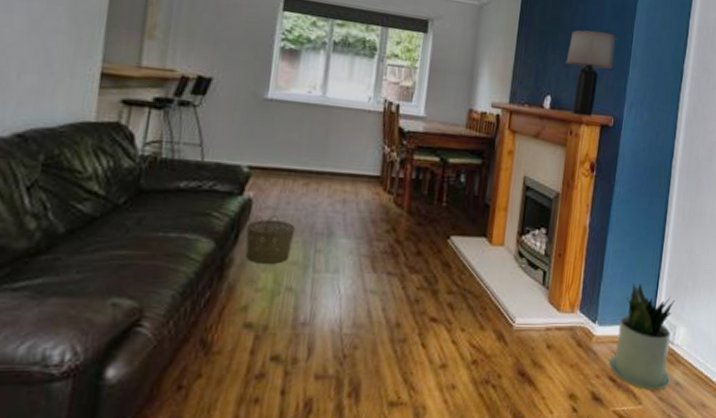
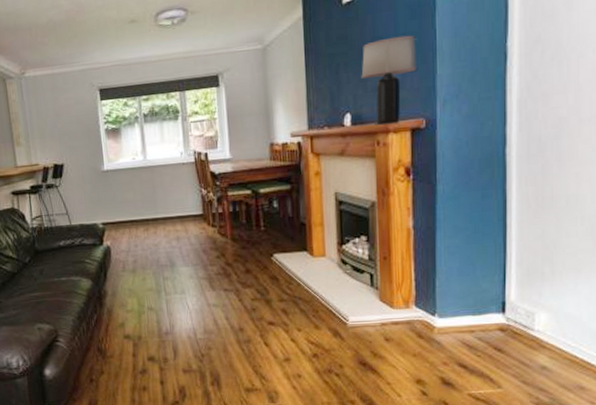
basket: present [245,215,296,264] -> none [110,256,146,292]
planter: present [609,283,675,390] -> none [456,275,535,374]

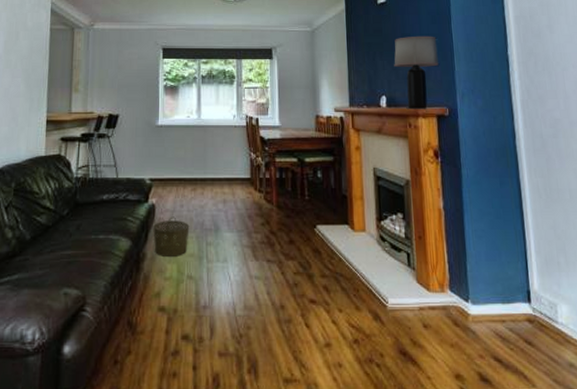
basket: none [110,256,146,292] -> present [153,217,190,256]

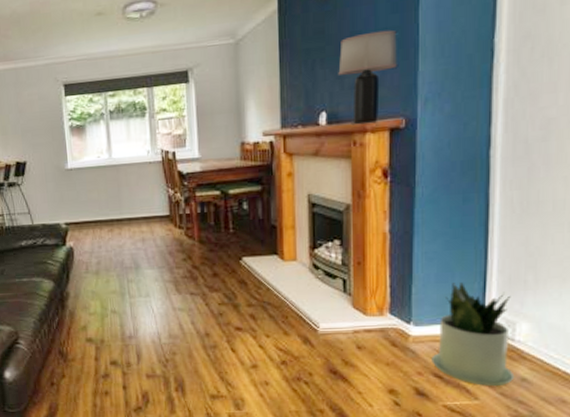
basket: present [153,217,190,256] -> none [73,257,110,295]
planter: none [490,261,564,371] -> present [432,282,515,386]

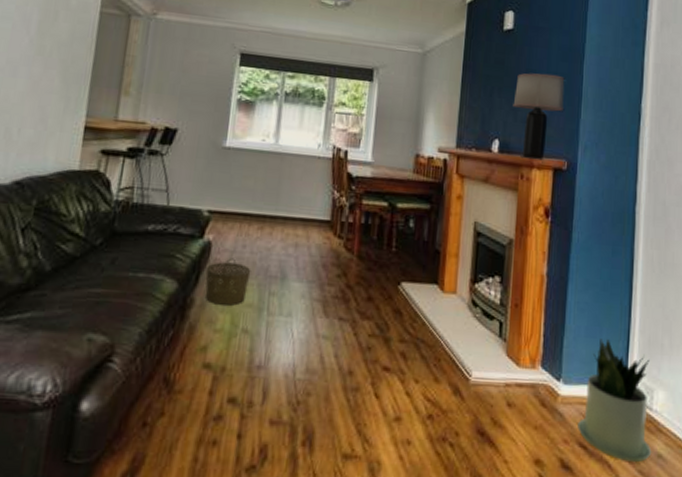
basket: none [73,257,110,295] -> present [205,258,251,306]

